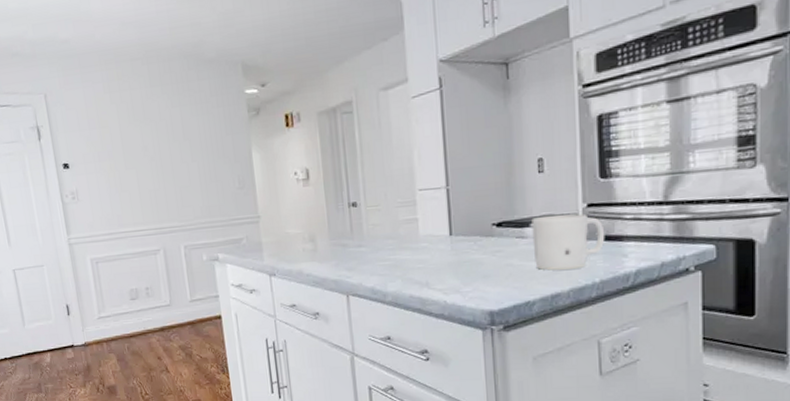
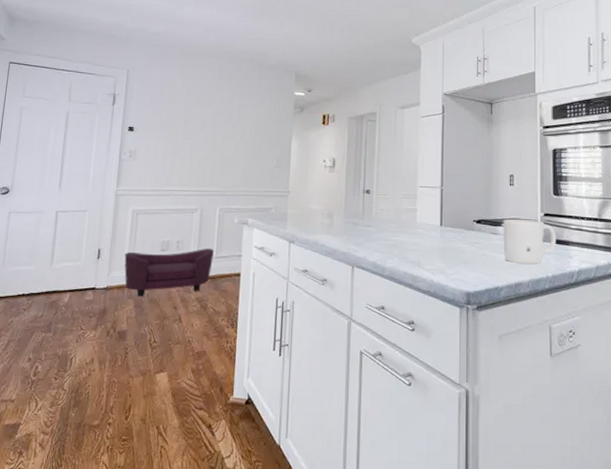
dog bed: none [94,291,189,350] -> present [124,248,214,297]

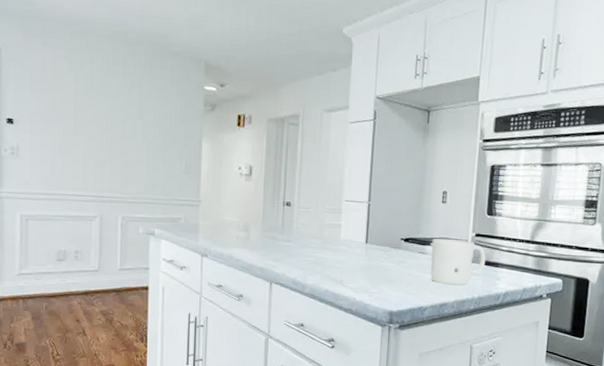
dog bed: present [124,248,214,297] -> none [16,259,117,309]

